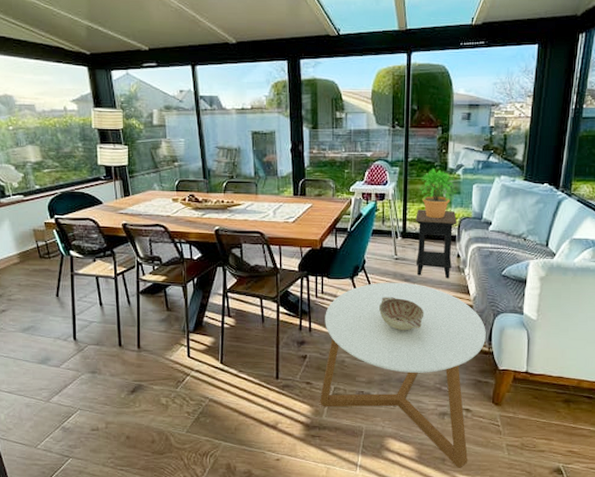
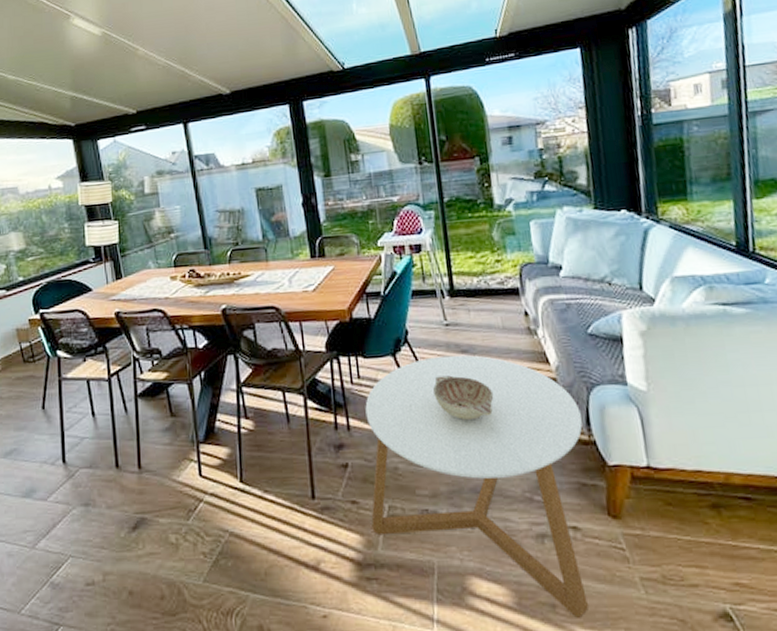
side table: present [415,209,458,278] -> none [463,257,520,345]
potted plant: present [419,168,456,219] -> none [462,207,510,269]

